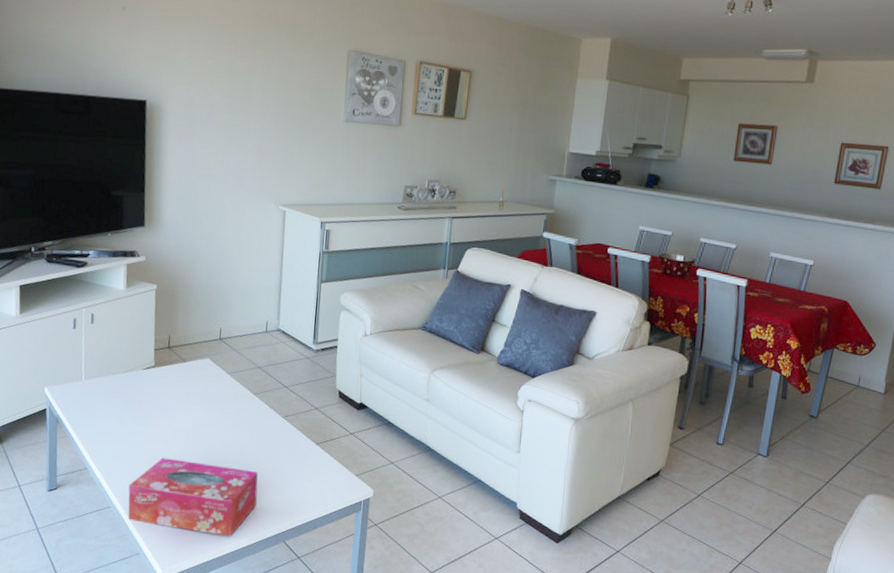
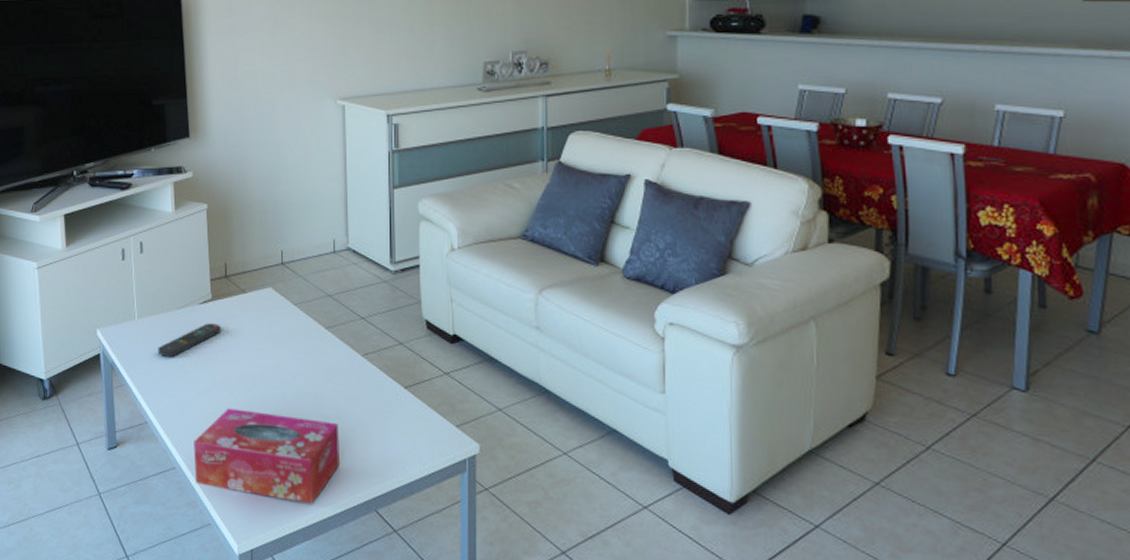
remote control: none [101,386,162,414] -> present [158,323,222,358]

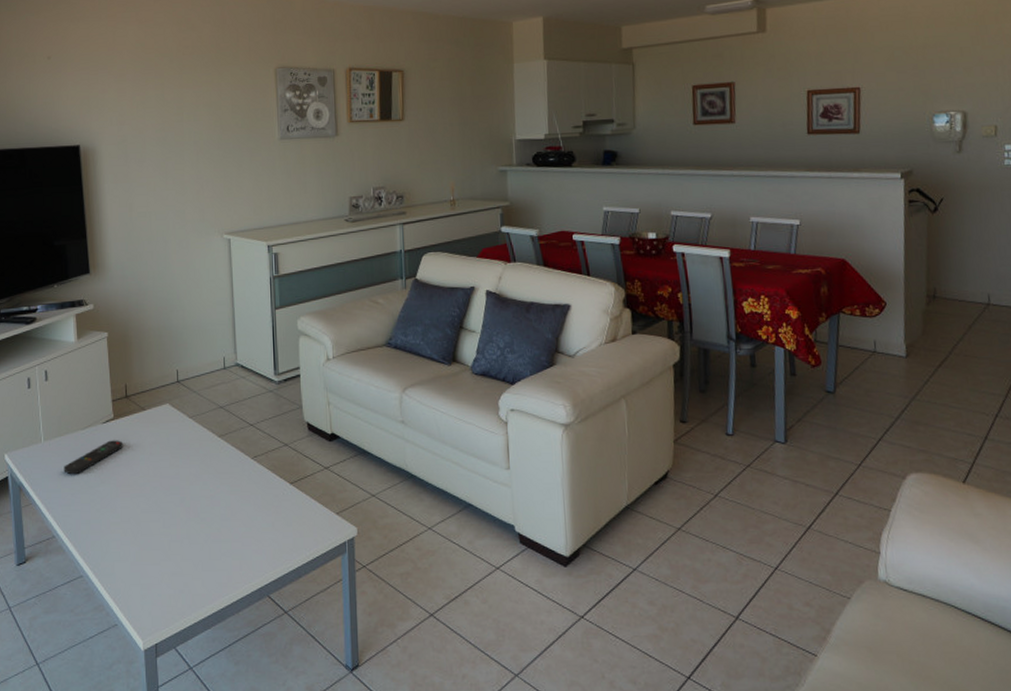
tissue box: present [193,408,339,504] -> none [99,516,234,596]

